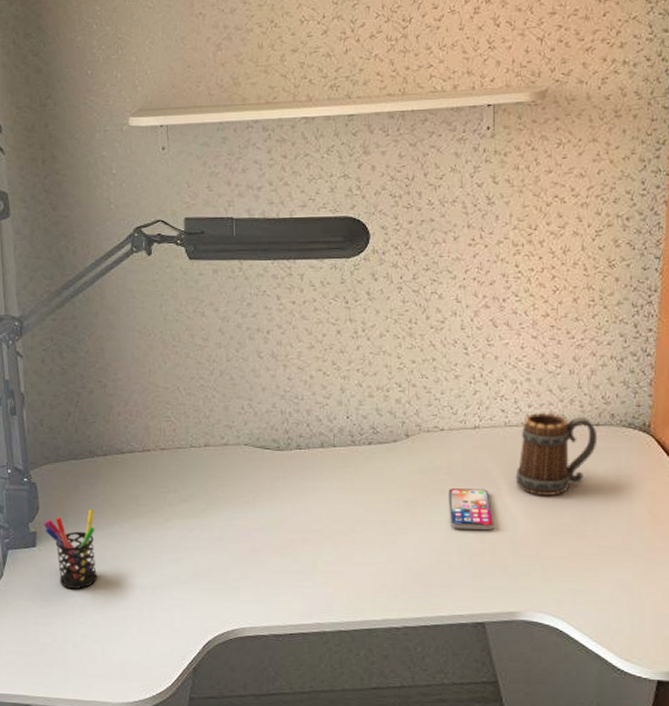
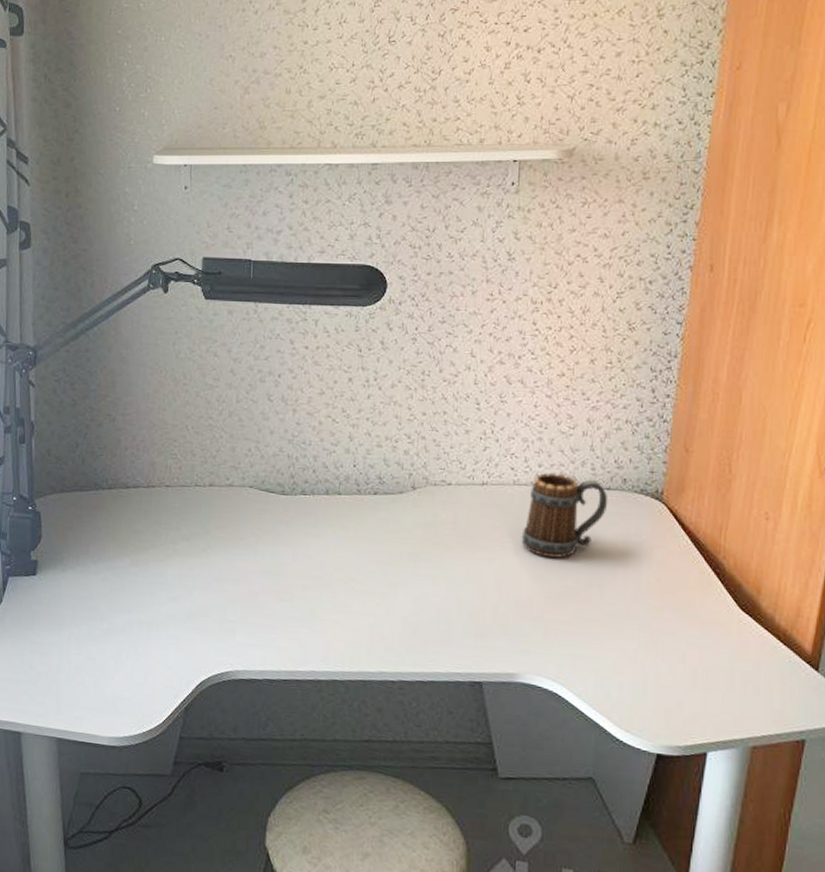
pen holder: present [43,510,98,589] -> none [45,542,96,620]
smartphone: present [448,488,494,530] -> none [452,544,498,588]

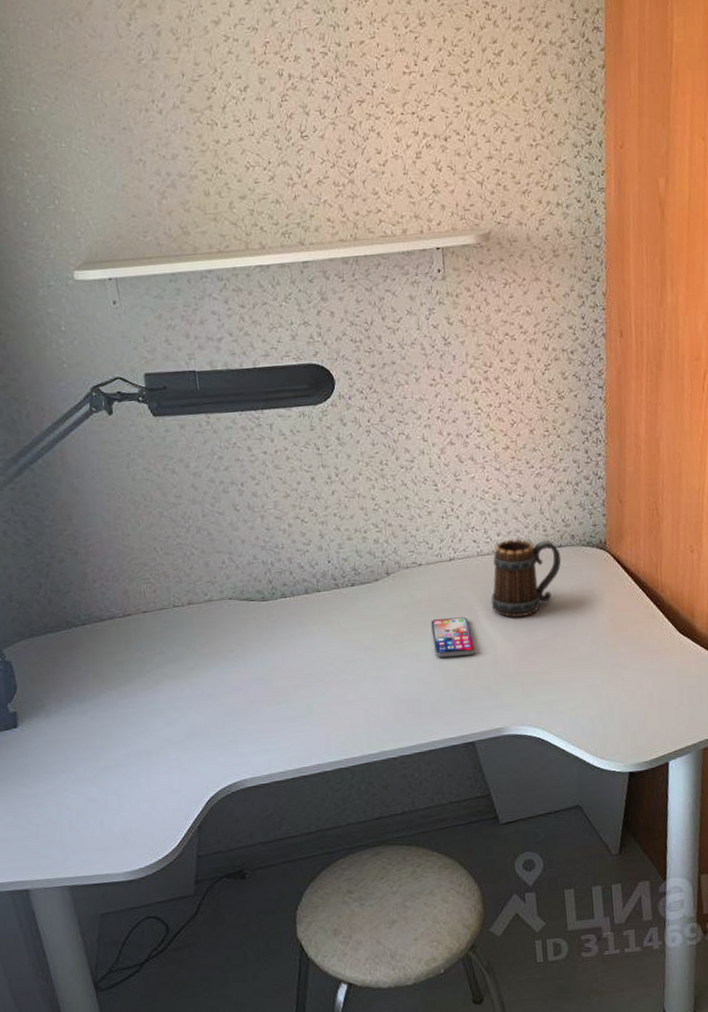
smartphone: none [452,544,498,588] -> present [431,617,476,658]

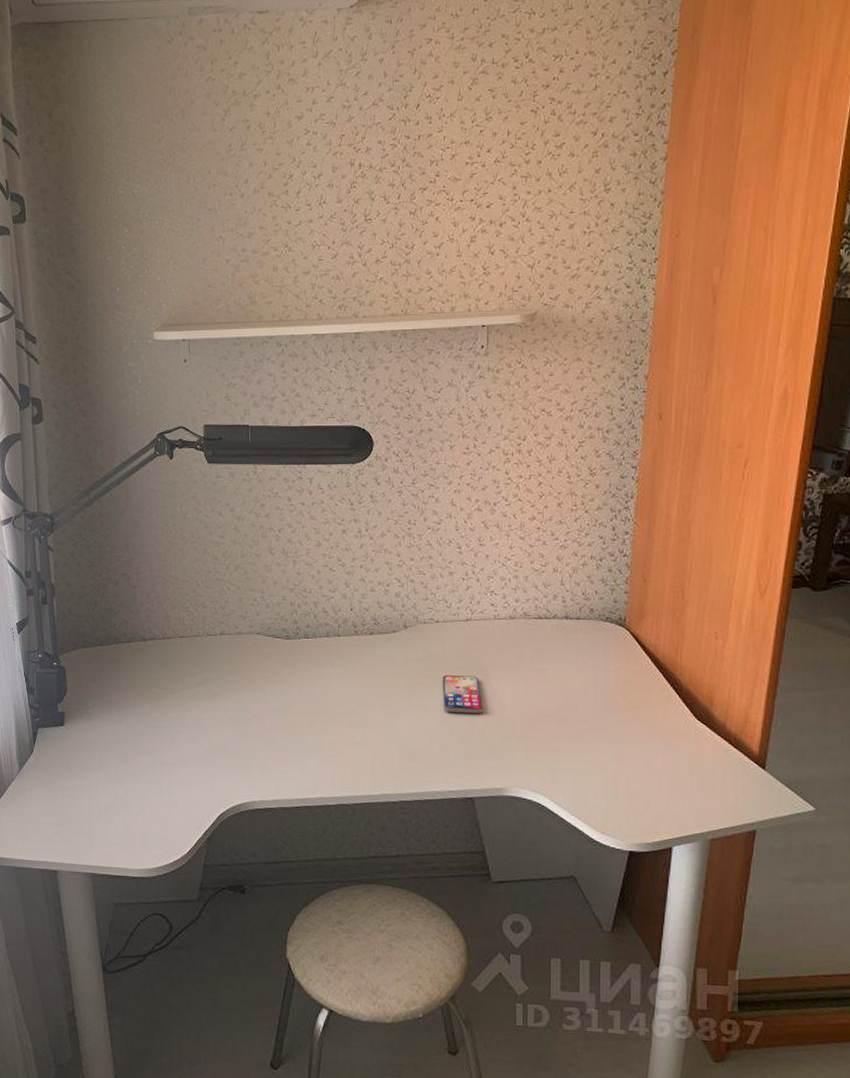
mug: present [491,538,562,617] -> none [503,606,578,684]

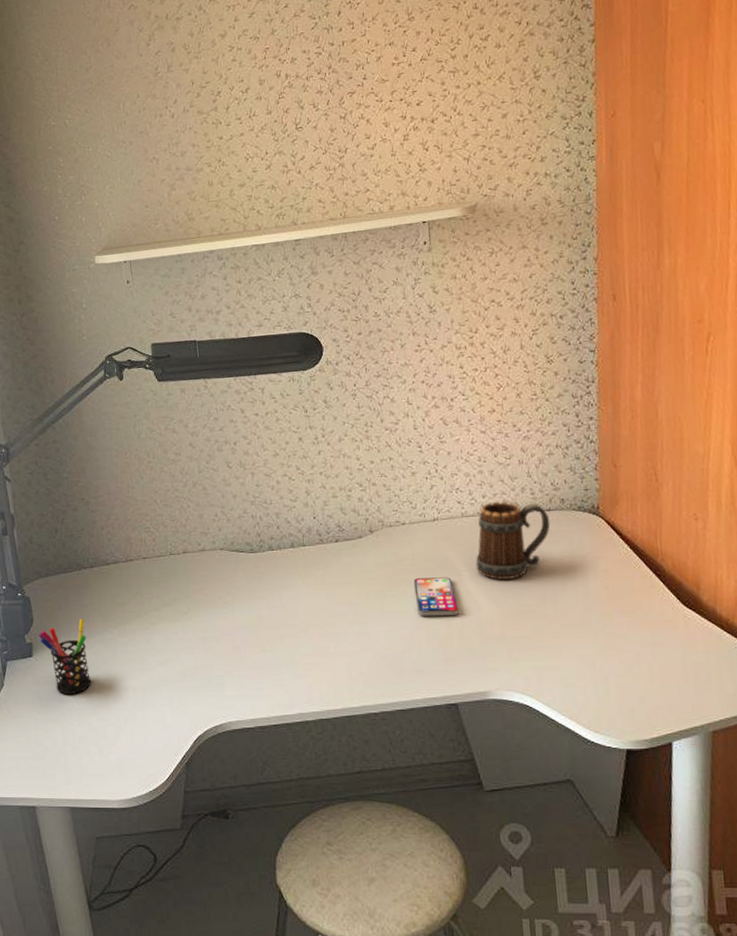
pen holder: none [71,692,121,764] -> present [38,619,92,694]
mug: none [503,606,578,684] -> present [475,501,551,580]

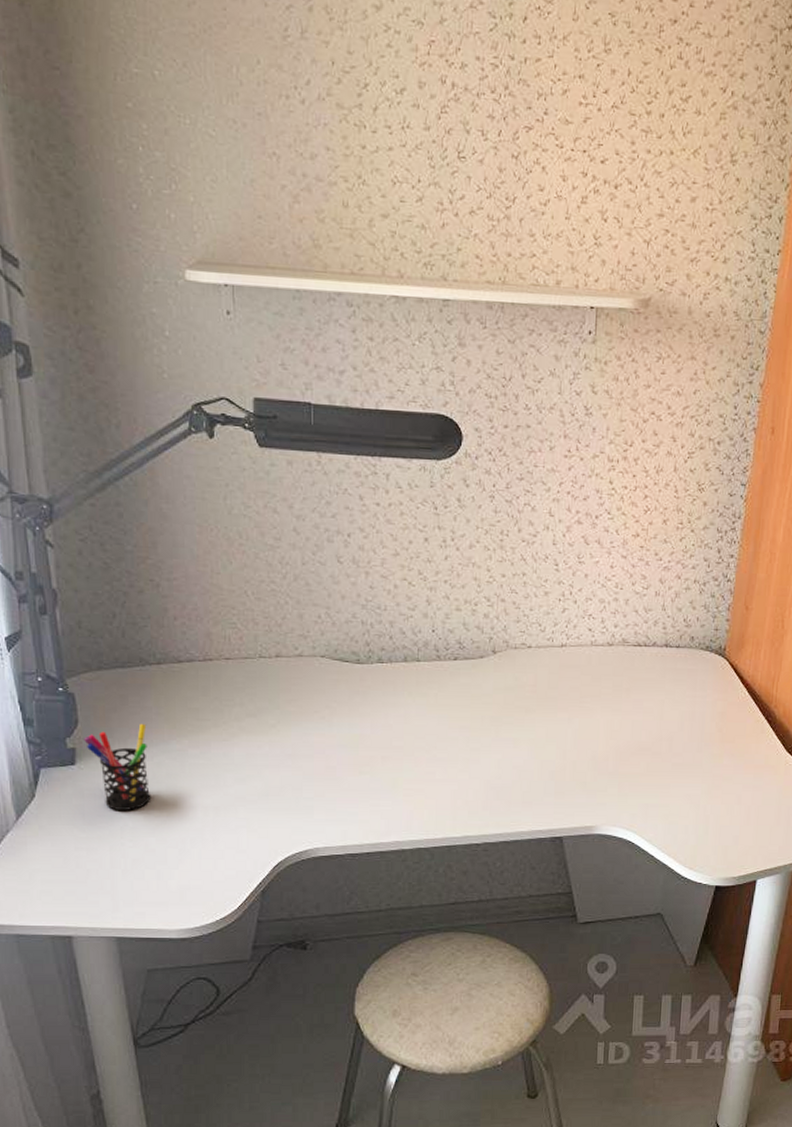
smartphone: present [414,577,459,616] -> none [533,706,576,747]
mug: present [475,501,551,580] -> none [598,632,678,716]

